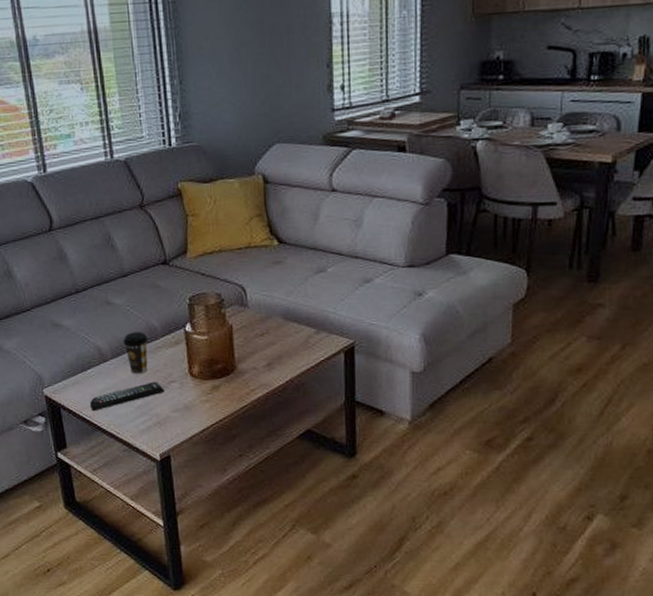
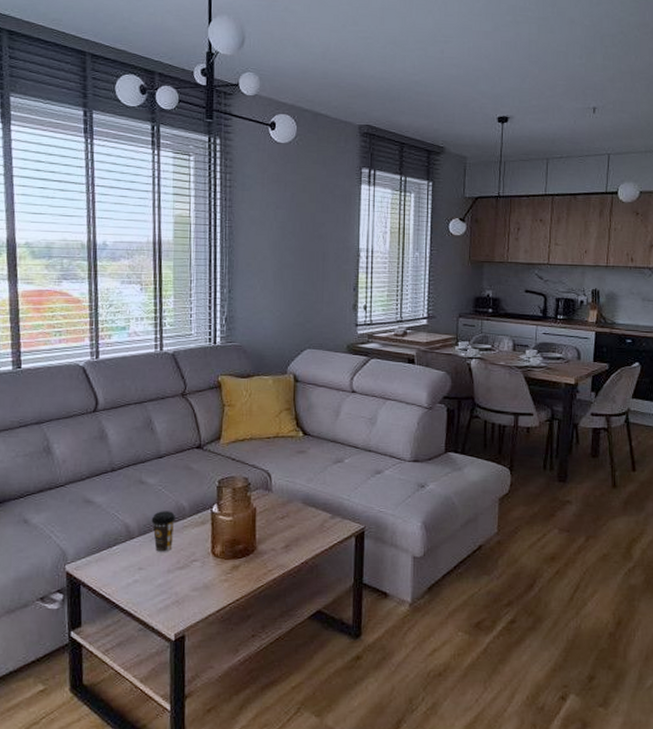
remote control: present [89,381,165,411] -> none [110,560,186,588]

